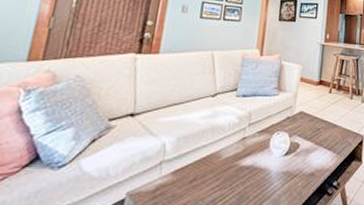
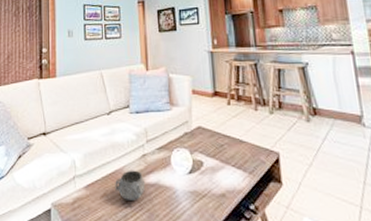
decorative bowl: none [207,153,241,184] -> present [115,170,146,200]

